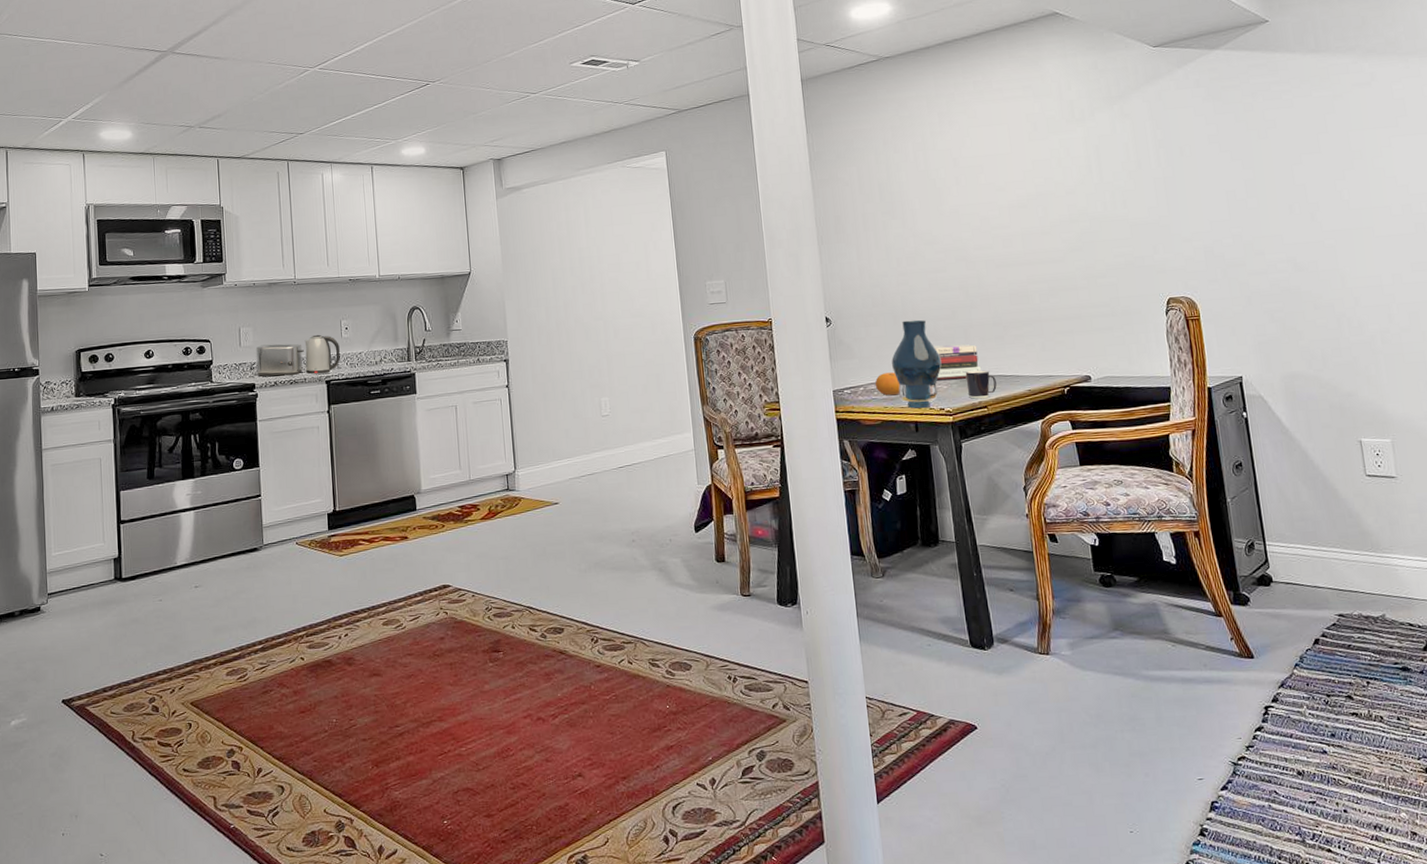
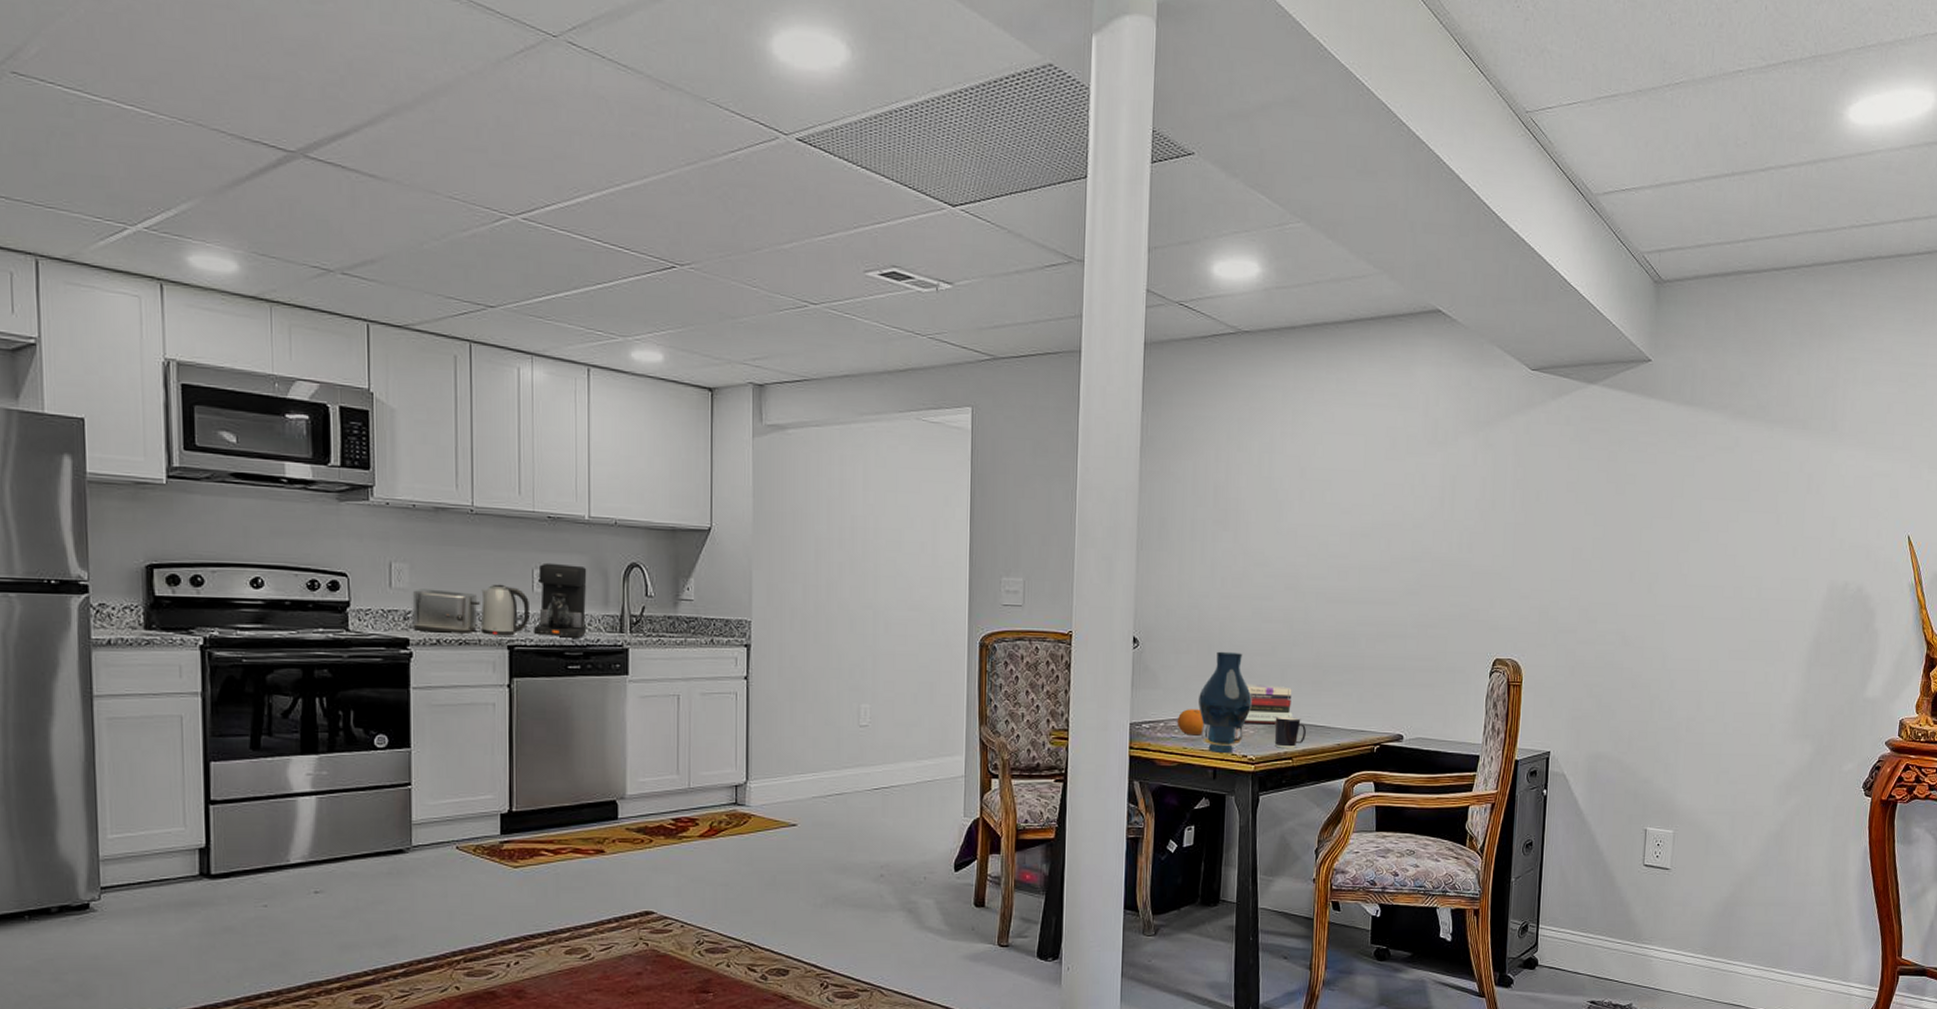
coffee maker: none [344,313,383,371] -> present [534,562,587,638]

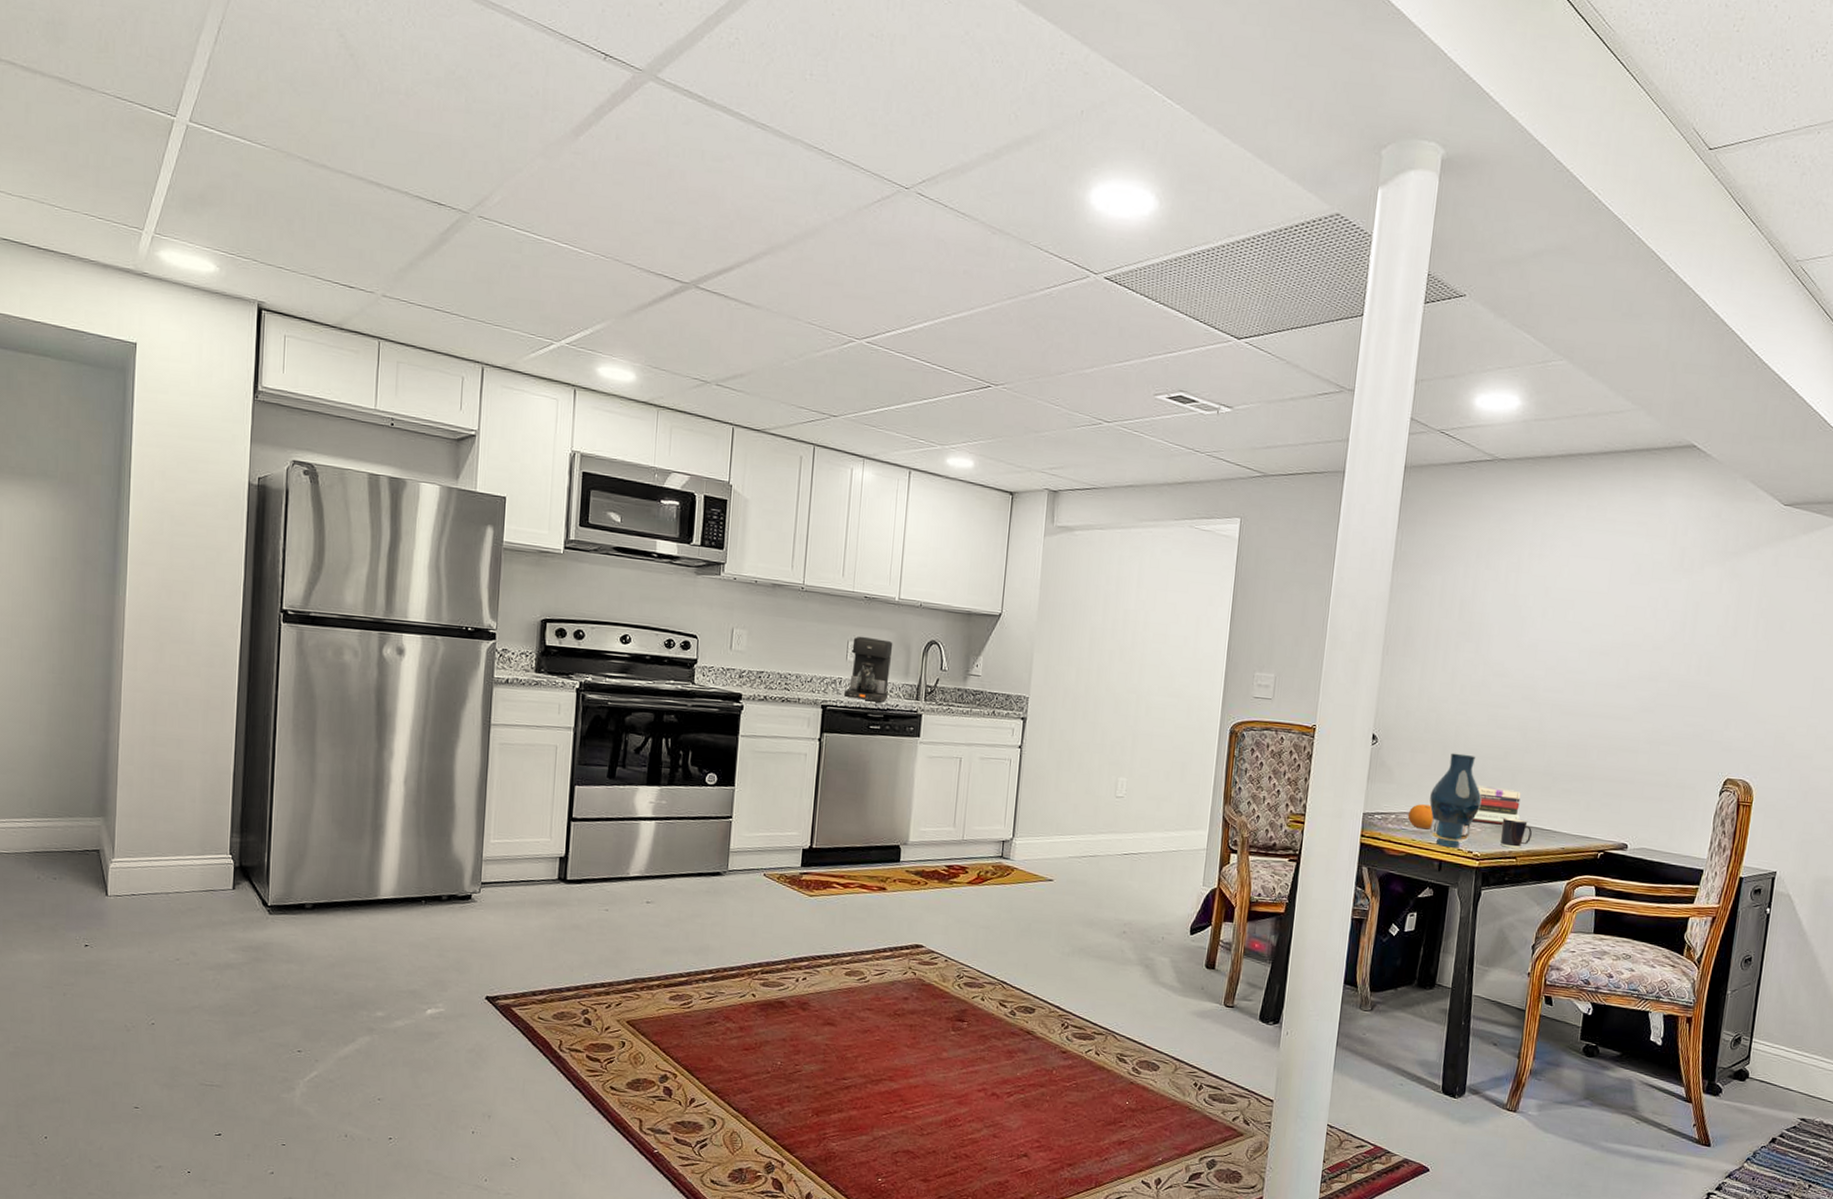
toaster: present [412,589,480,635] -> none [745,652,802,694]
kettle: present [480,584,529,636] -> none [800,652,843,697]

